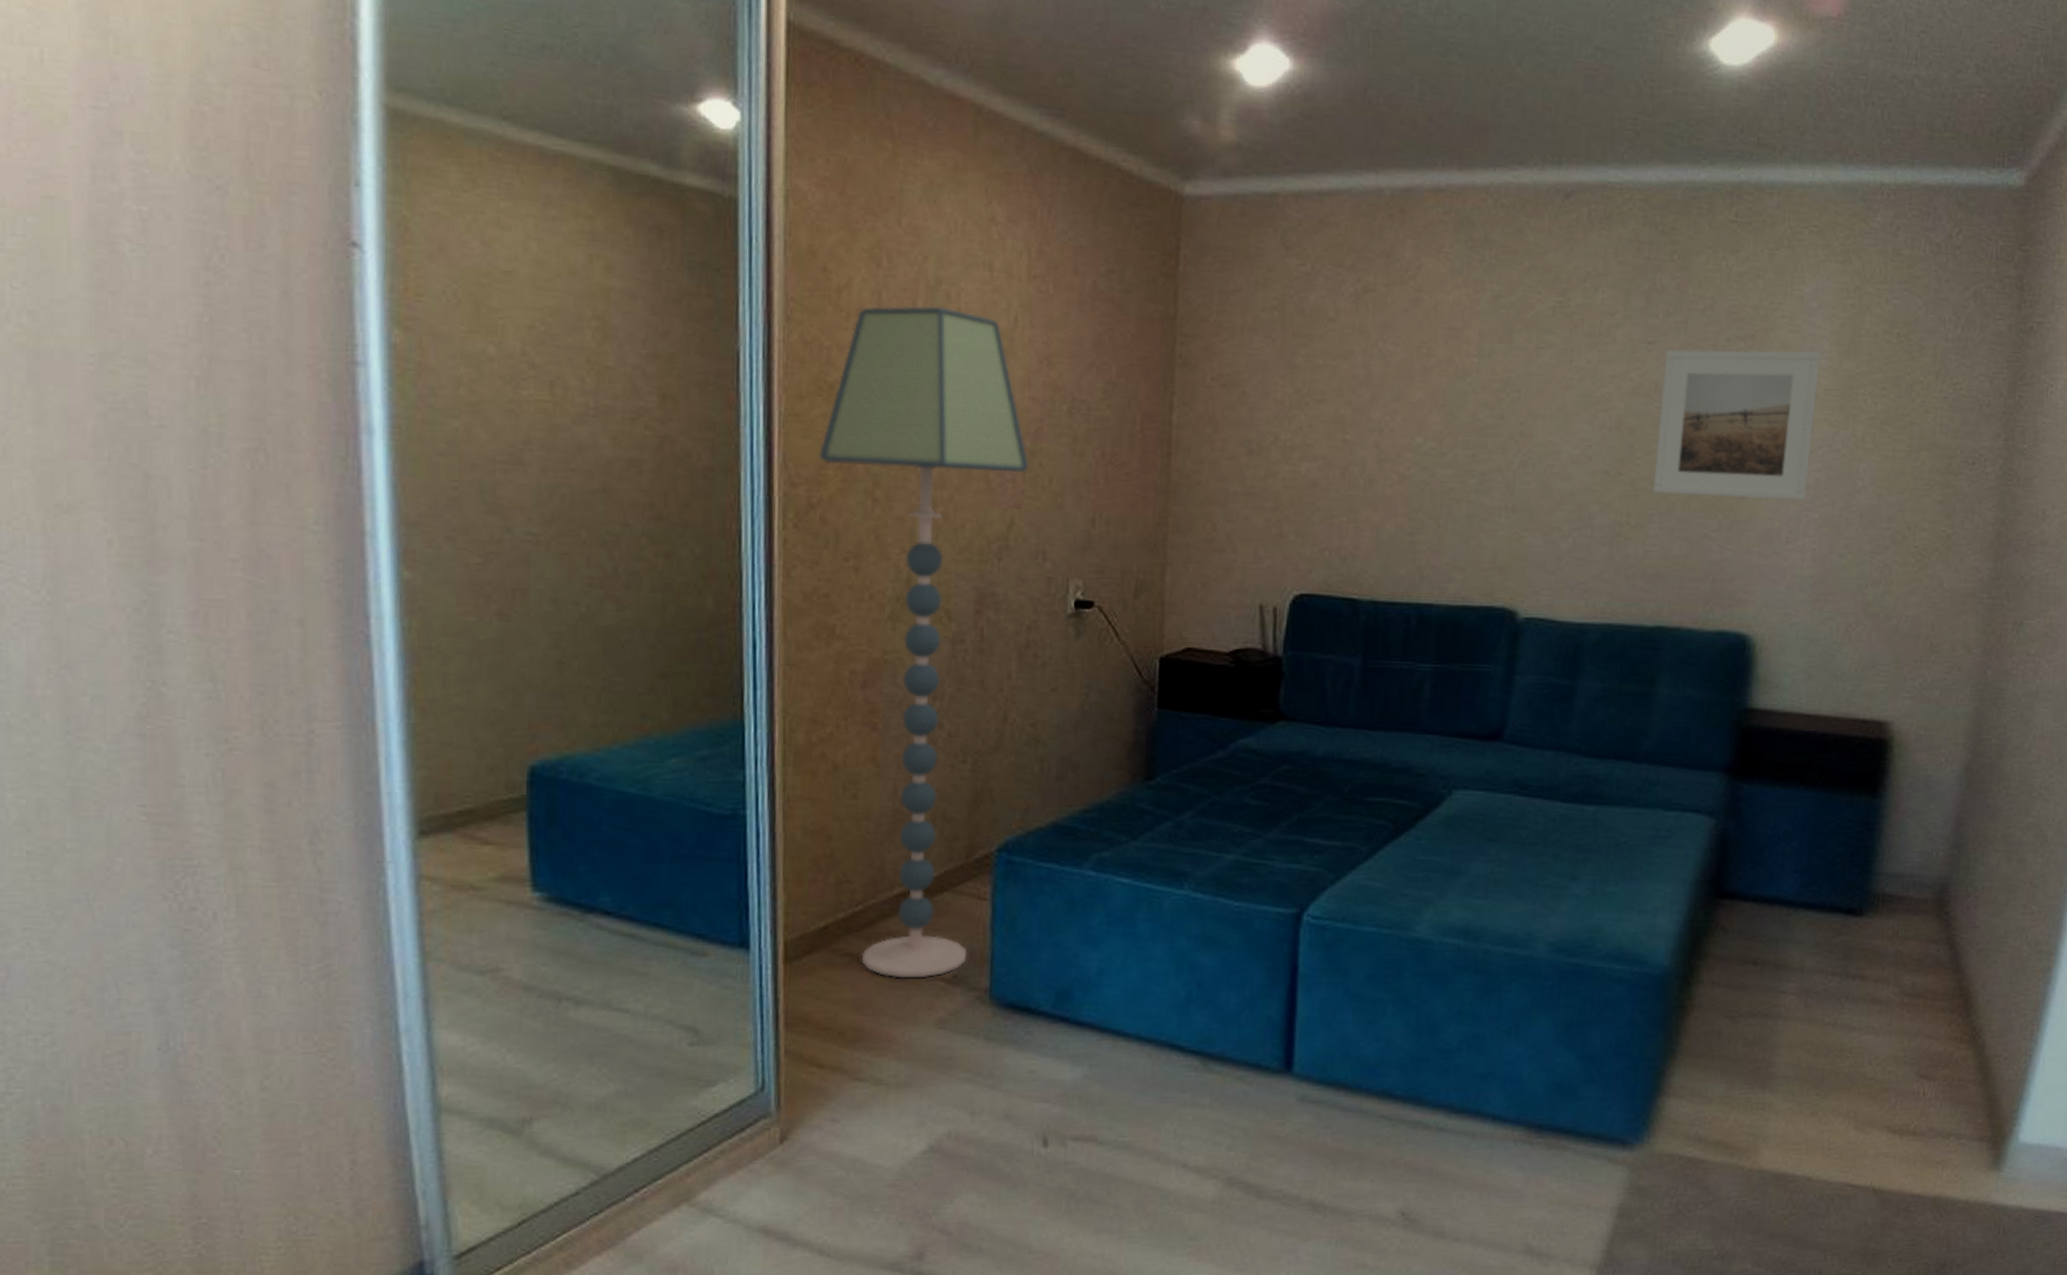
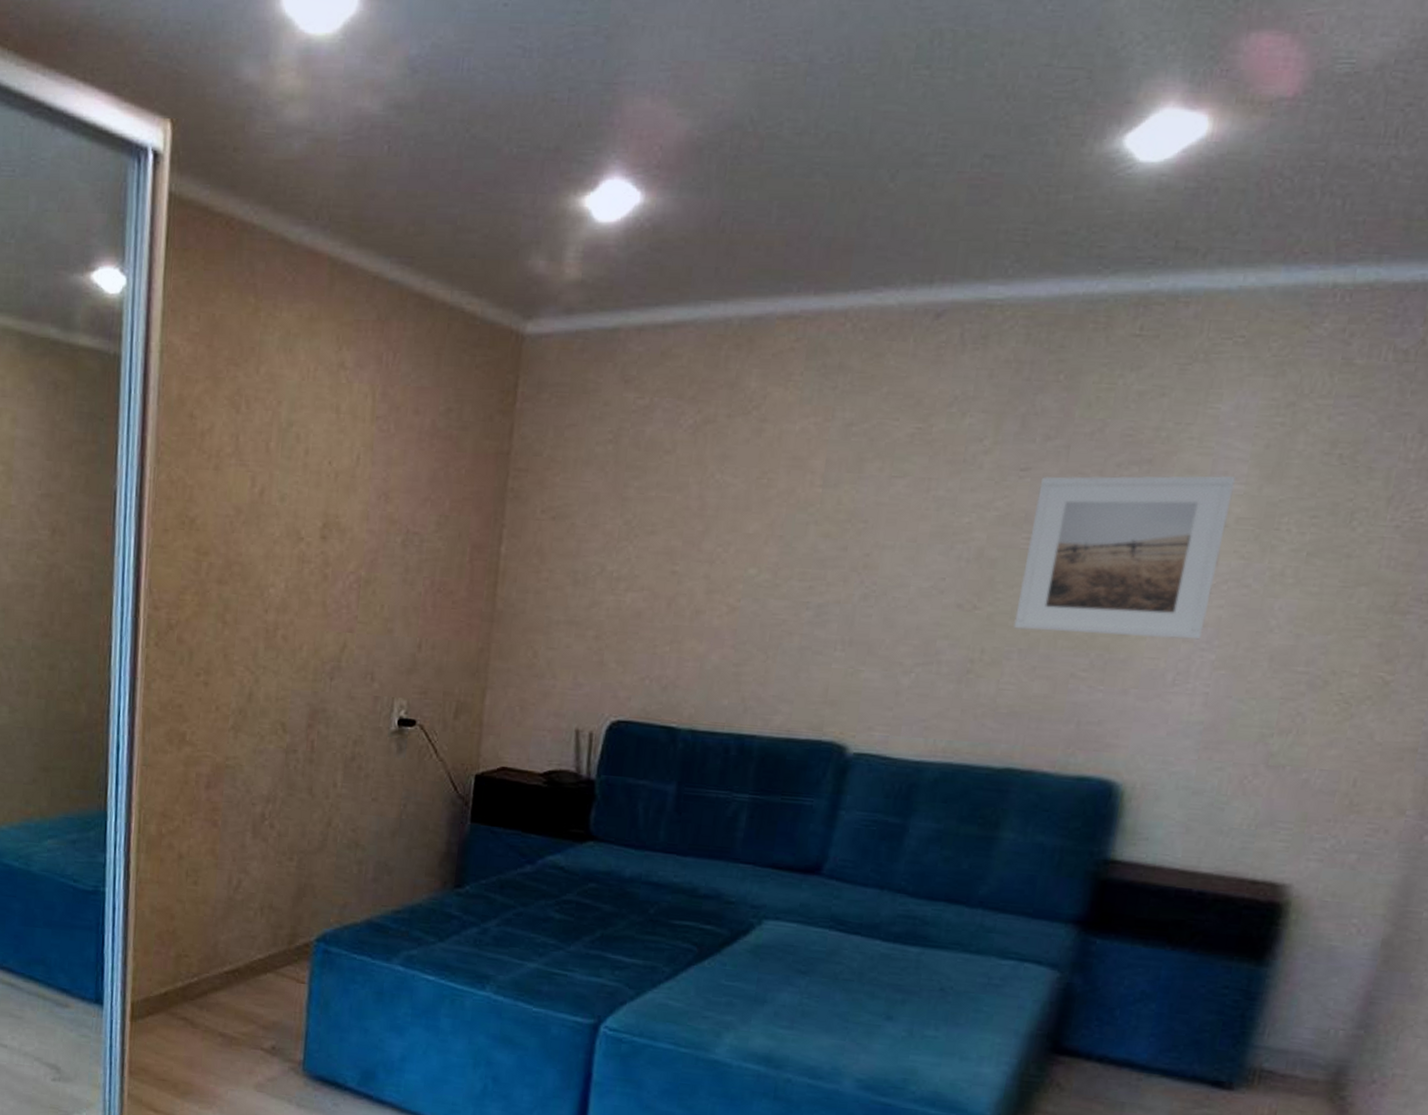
floor lamp: present [818,306,1029,978] -> none [178,447,363,1046]

